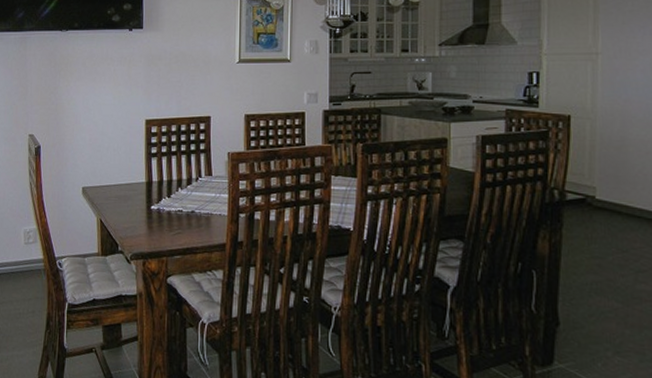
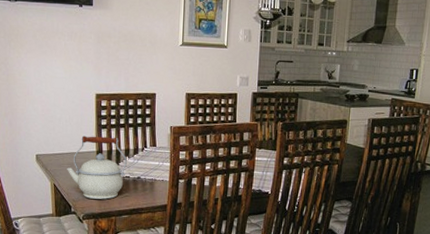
kettle: none [114,165,179,237] -> present [67,135,127,199]

